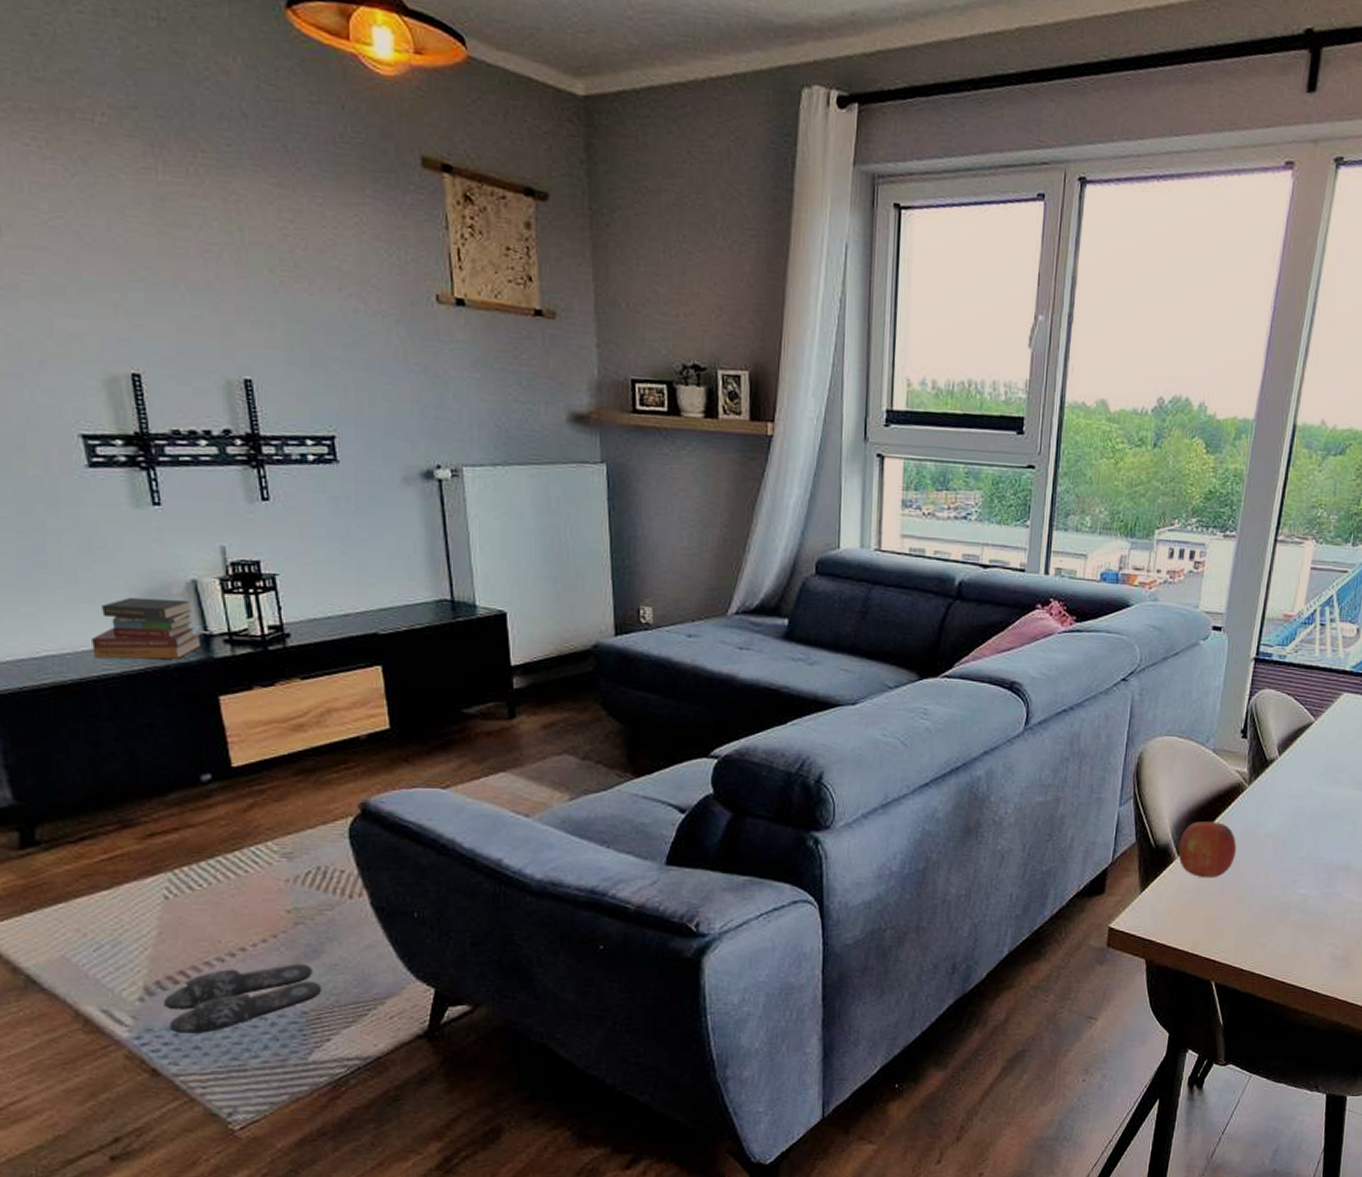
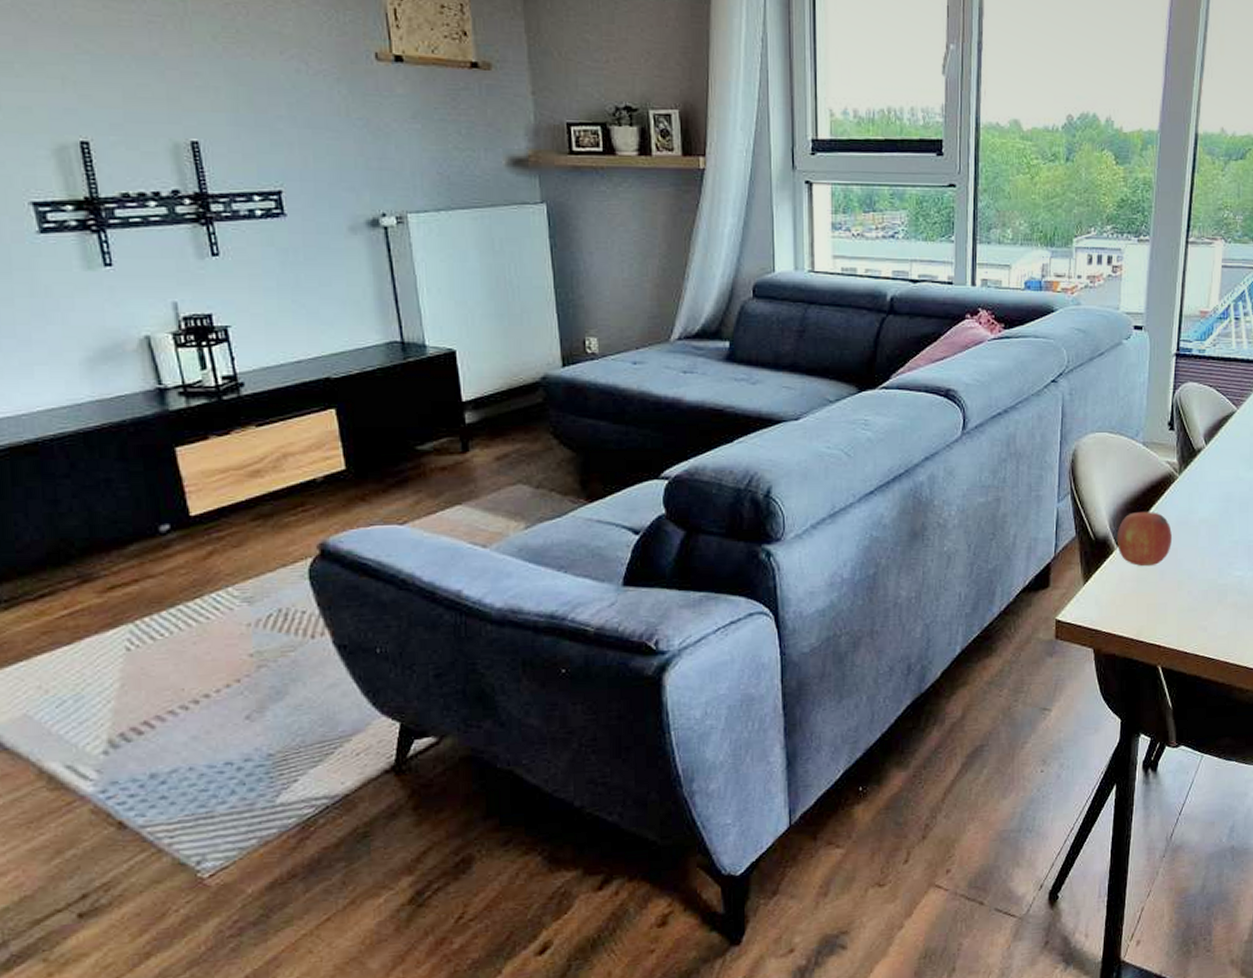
books: present [92,597,201,660] -> none [47,355,156,418]
slippers: present [165,963,321,1033] -> none [129,706,286,784]

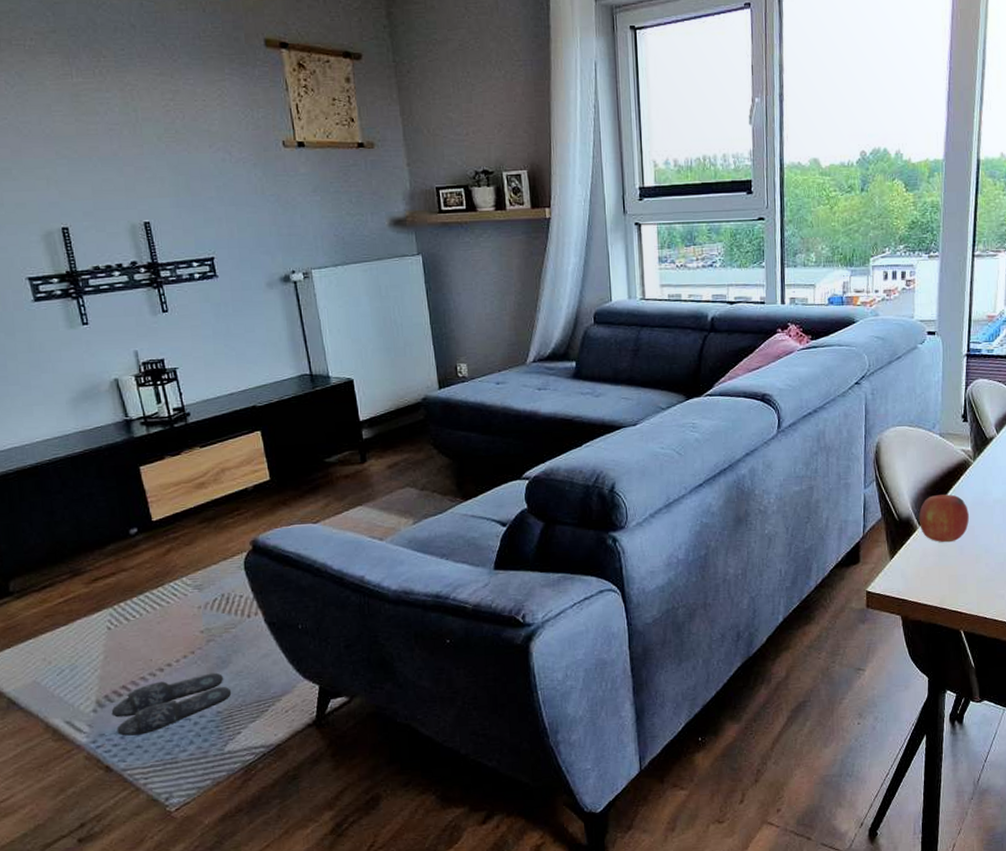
slippers: none [129,706,286,784] -> present [112,672,231,736]

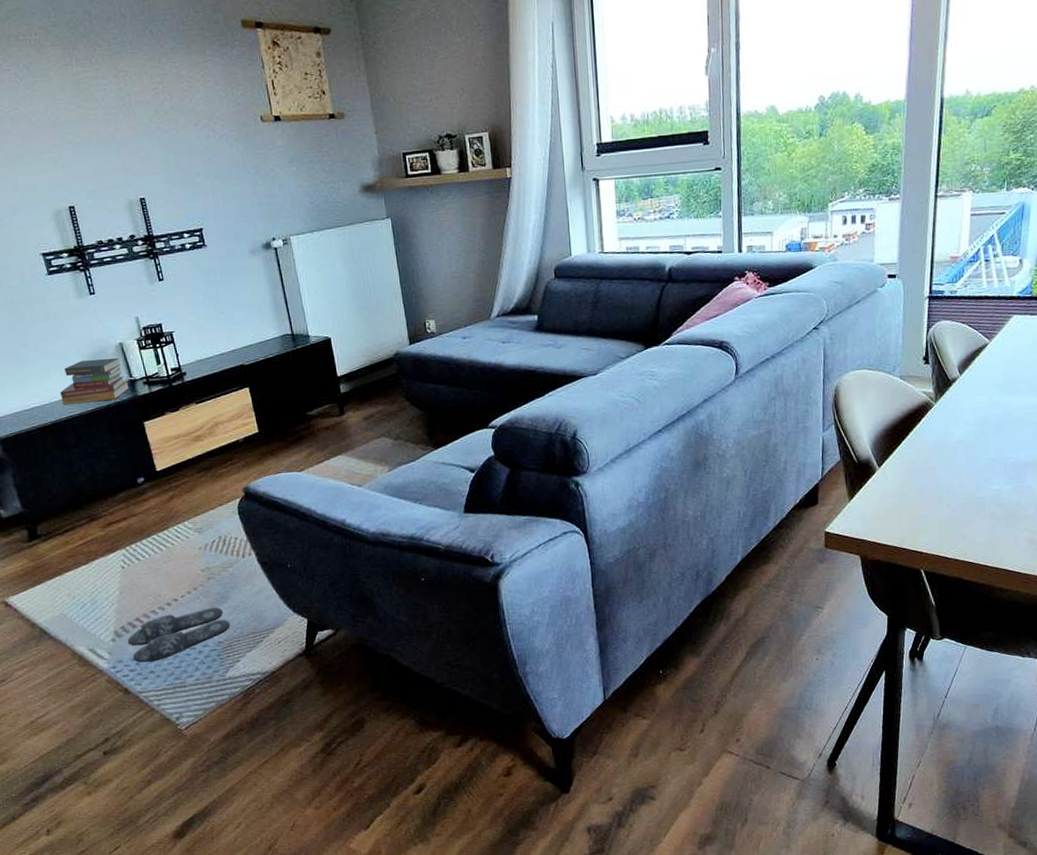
books: none [43,394,124,447] -> present [60,357,129,405]
fruit: present [918,494,969,543] -> none [878,436,930,484]

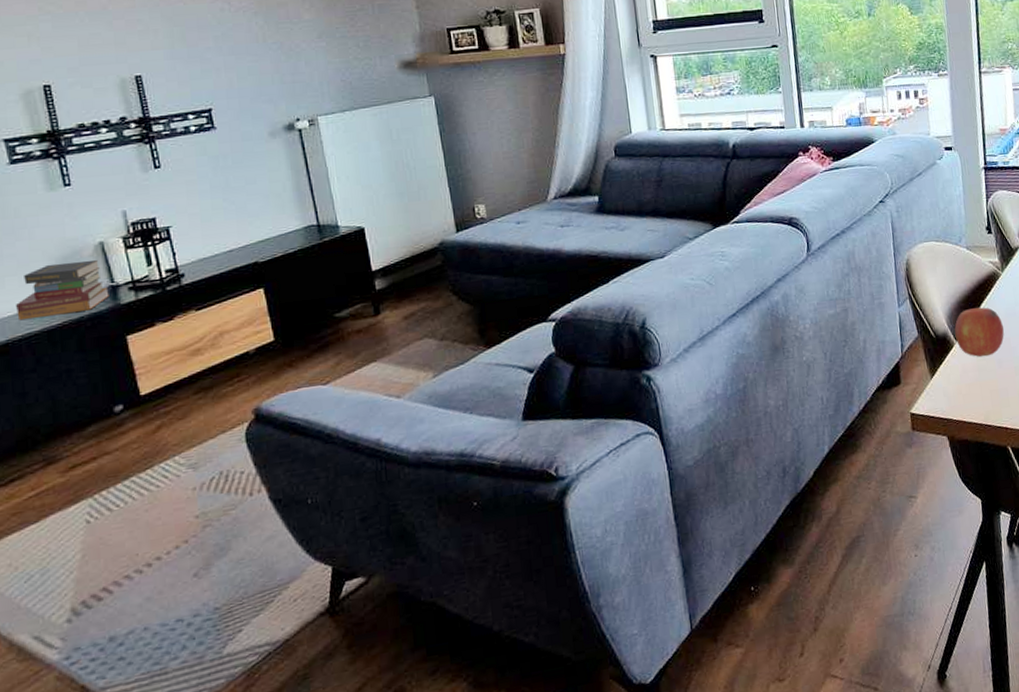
slippers: present [128,607,230,662] -> none [90,562,230,647]
fruit: none [878,436,930,484] -> present [954,307,1004,357]

